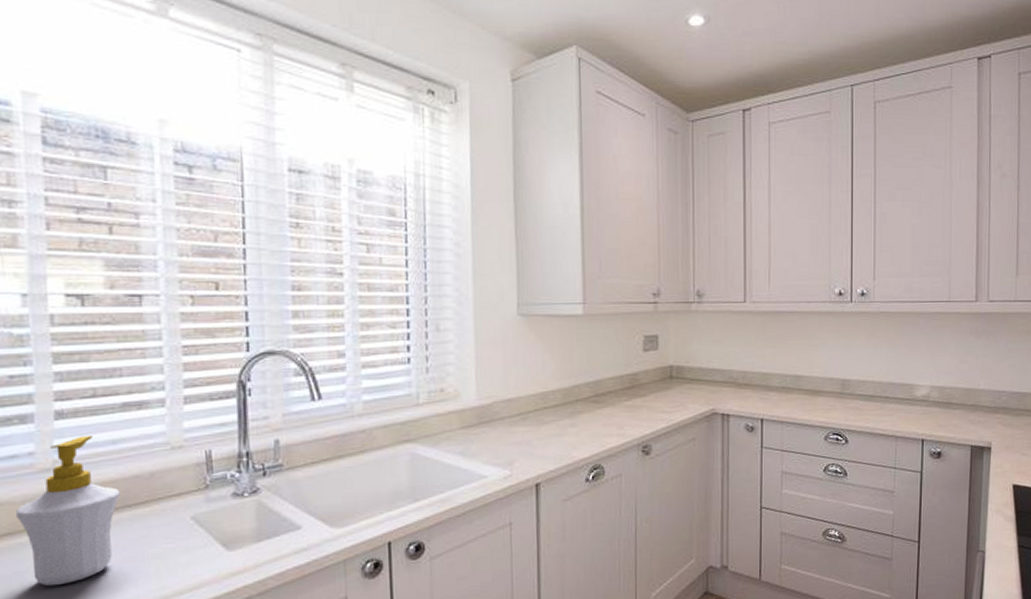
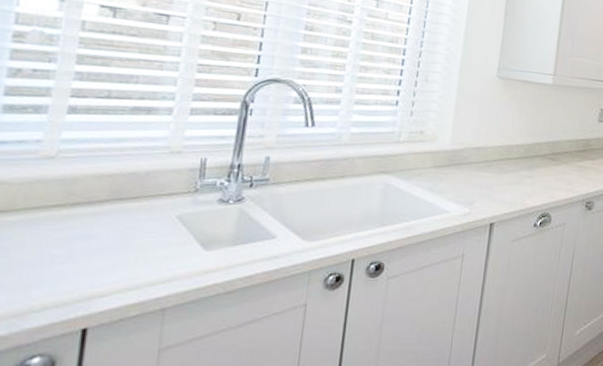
soap bottle: present [16,436,120,587] -> none [12,131,115,265]

